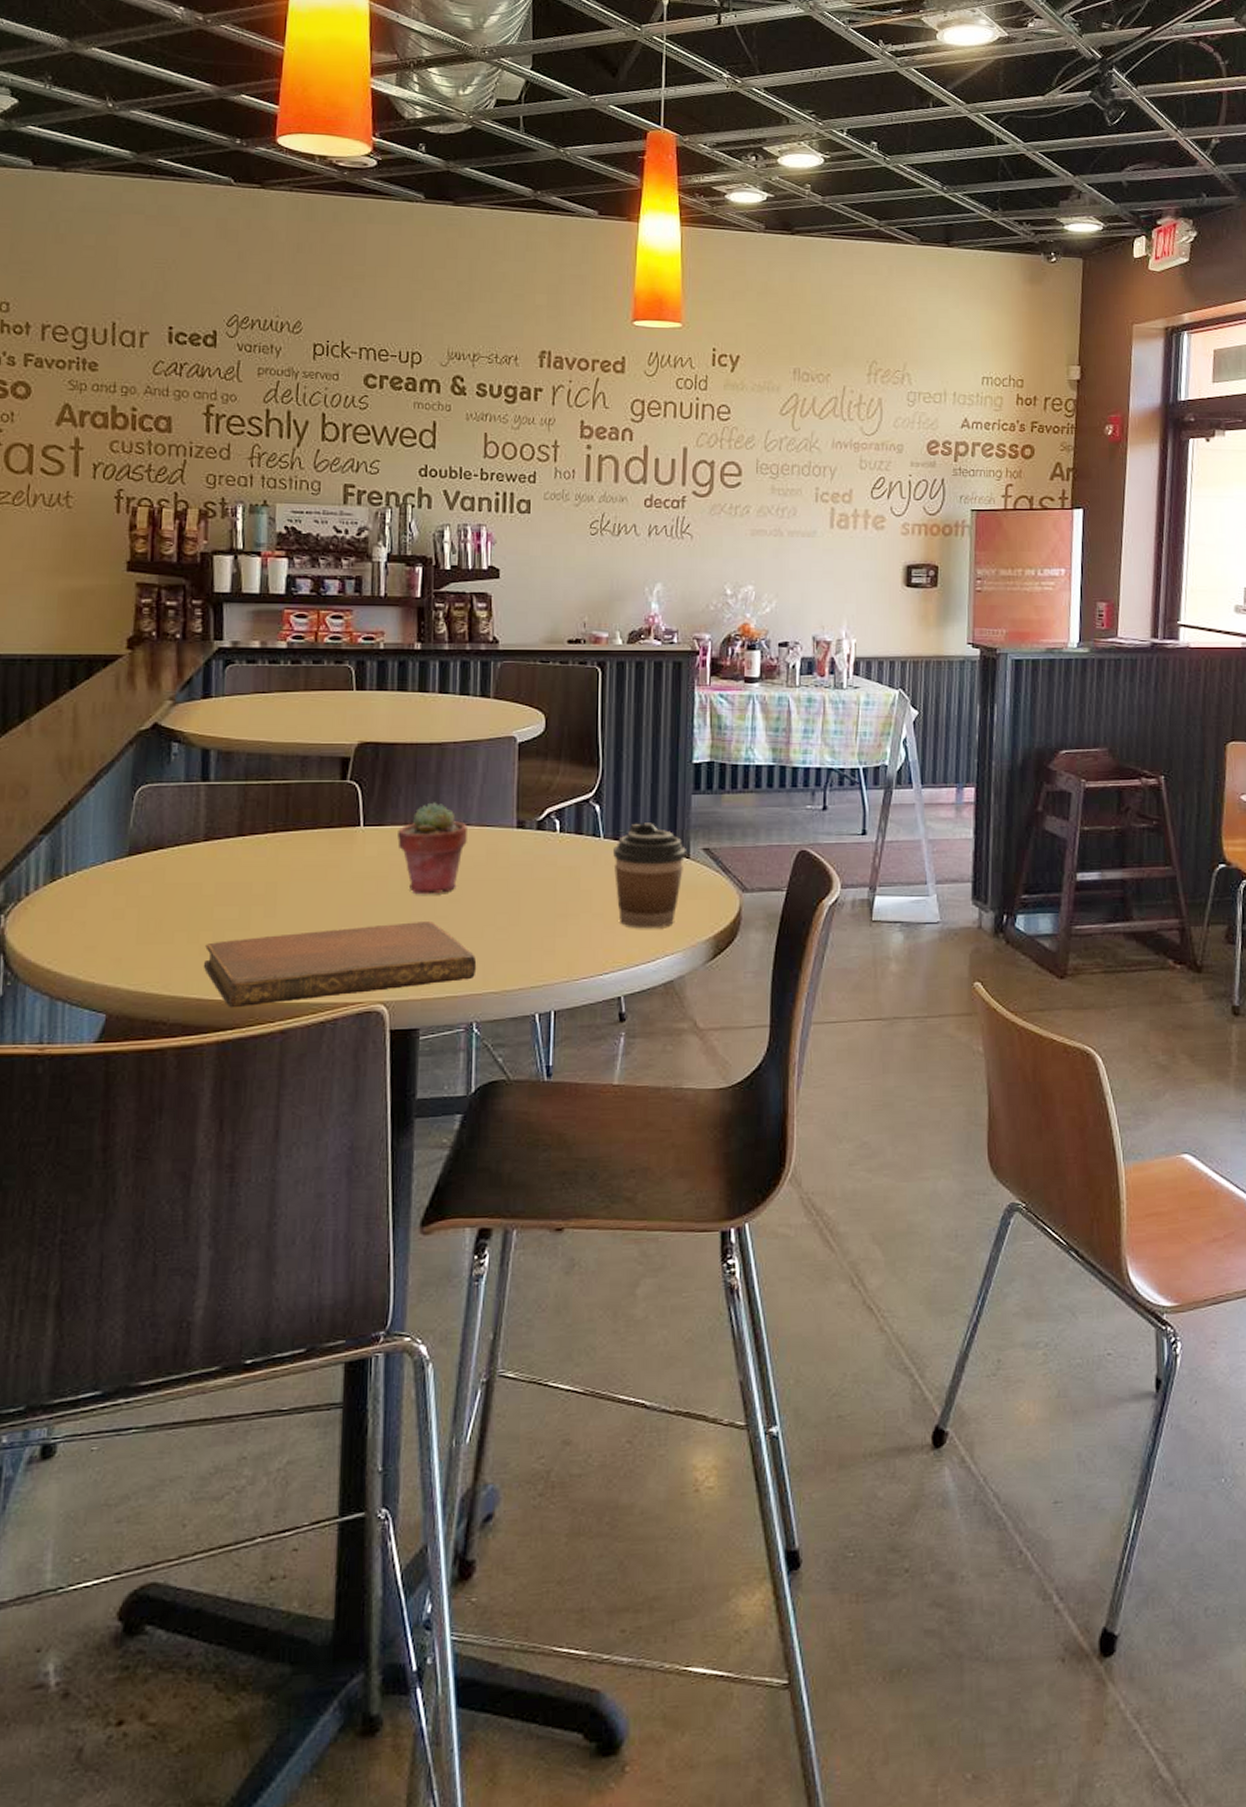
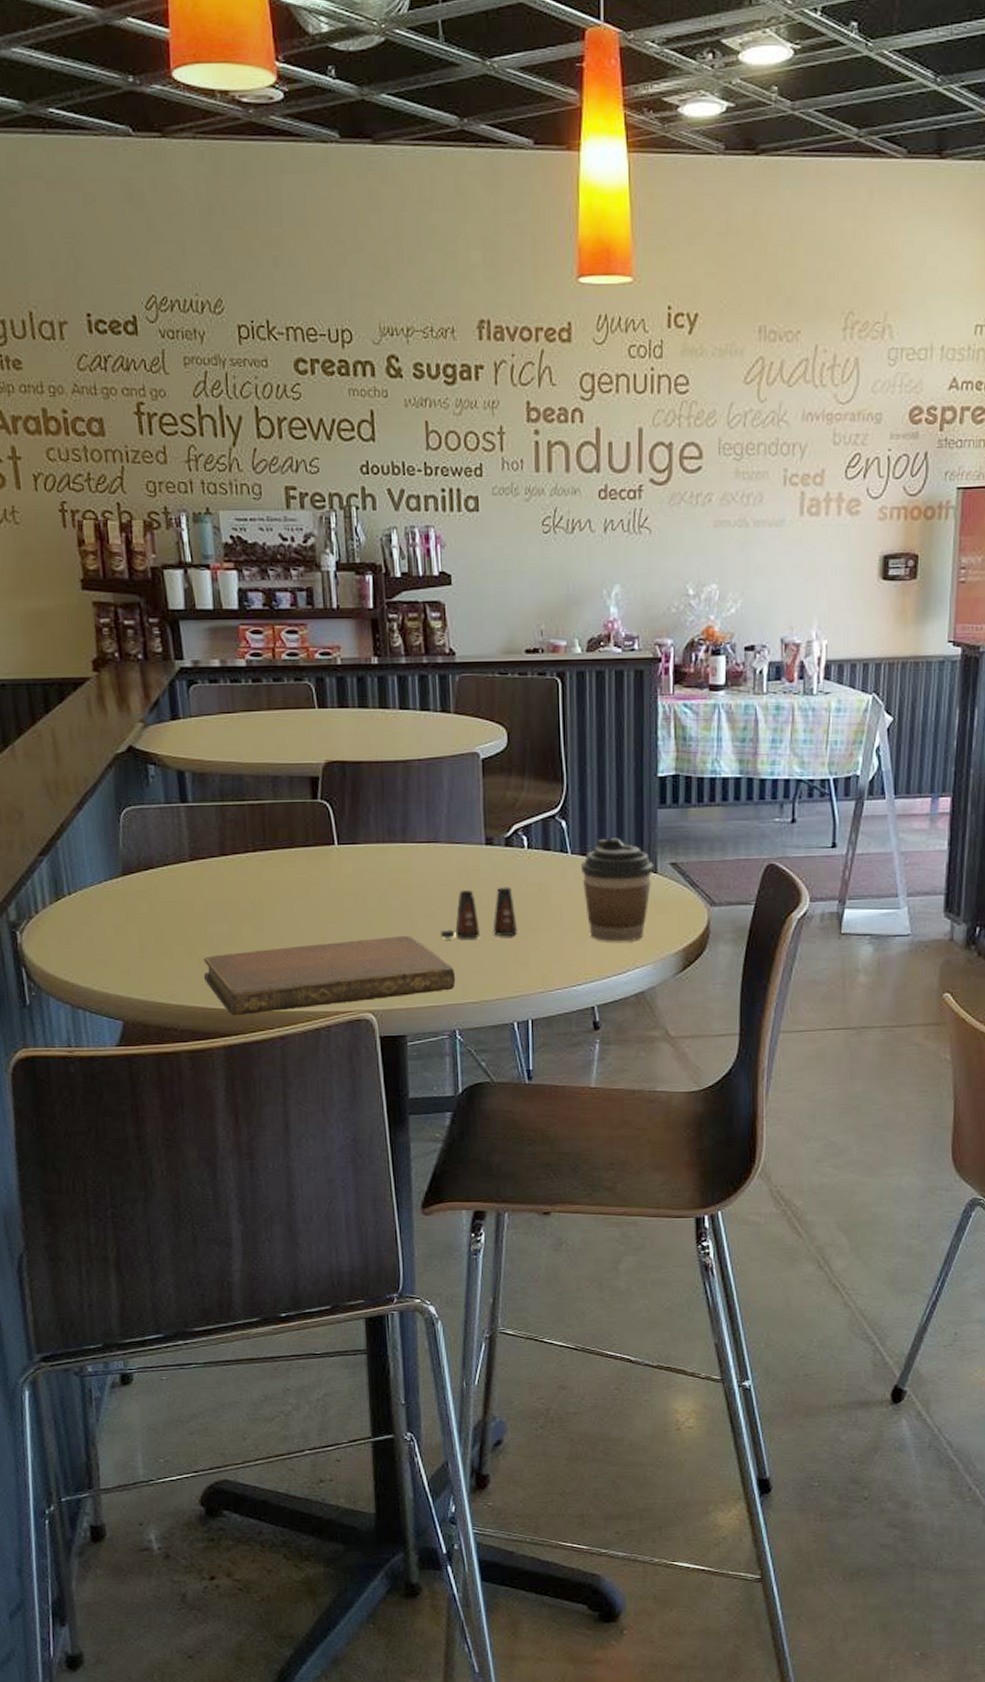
potted succulent: present [397,802,467,895] -> none [371,820,438,911]
salt shaker: none [463,871,544,925] -> present [440,887,517,939]

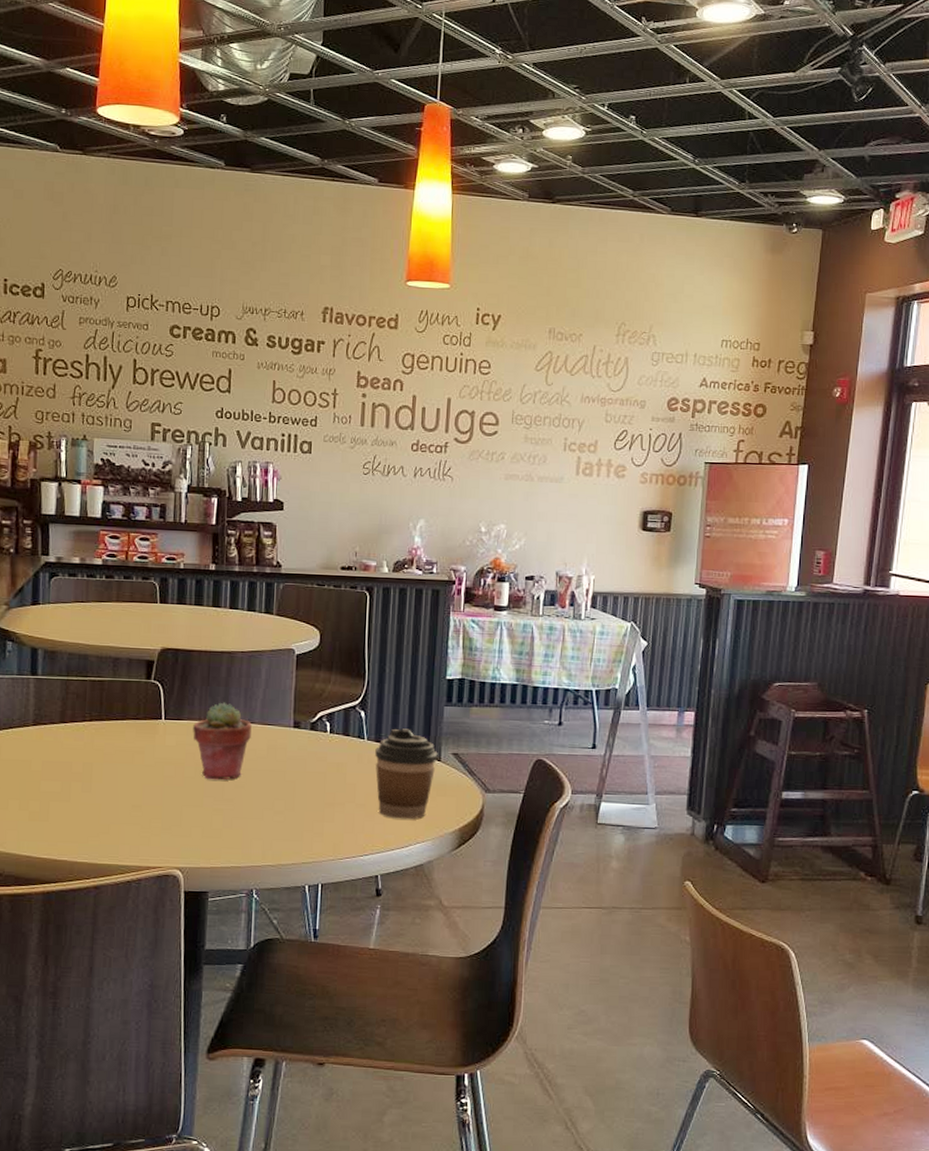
notebook: present [203,935,456,1016] -> none [32,802,257,866]
potted succulent: none [371,820,438,911] -> present [193,702,252,780]
salt shaker: present [440,887,517,939] -> none [246,765,315,809]

